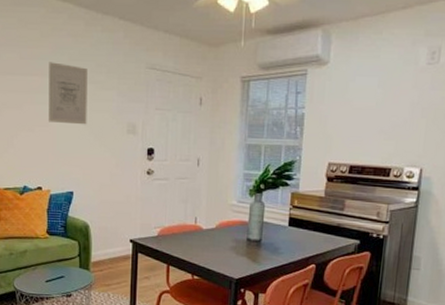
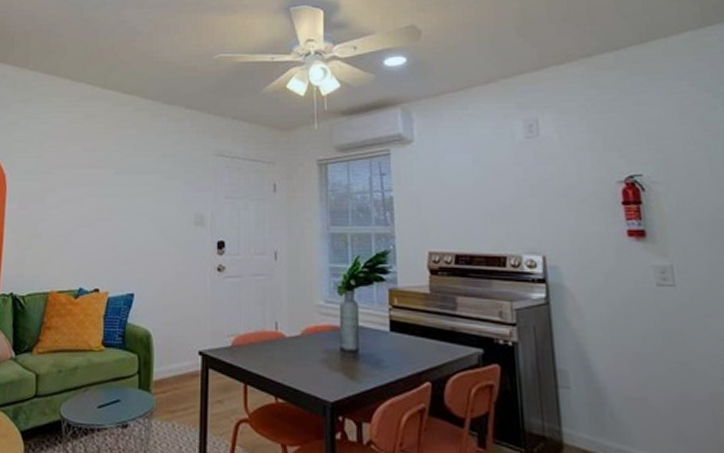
wall art: present [49,62,88,125] -> none [110,153,153,218]

